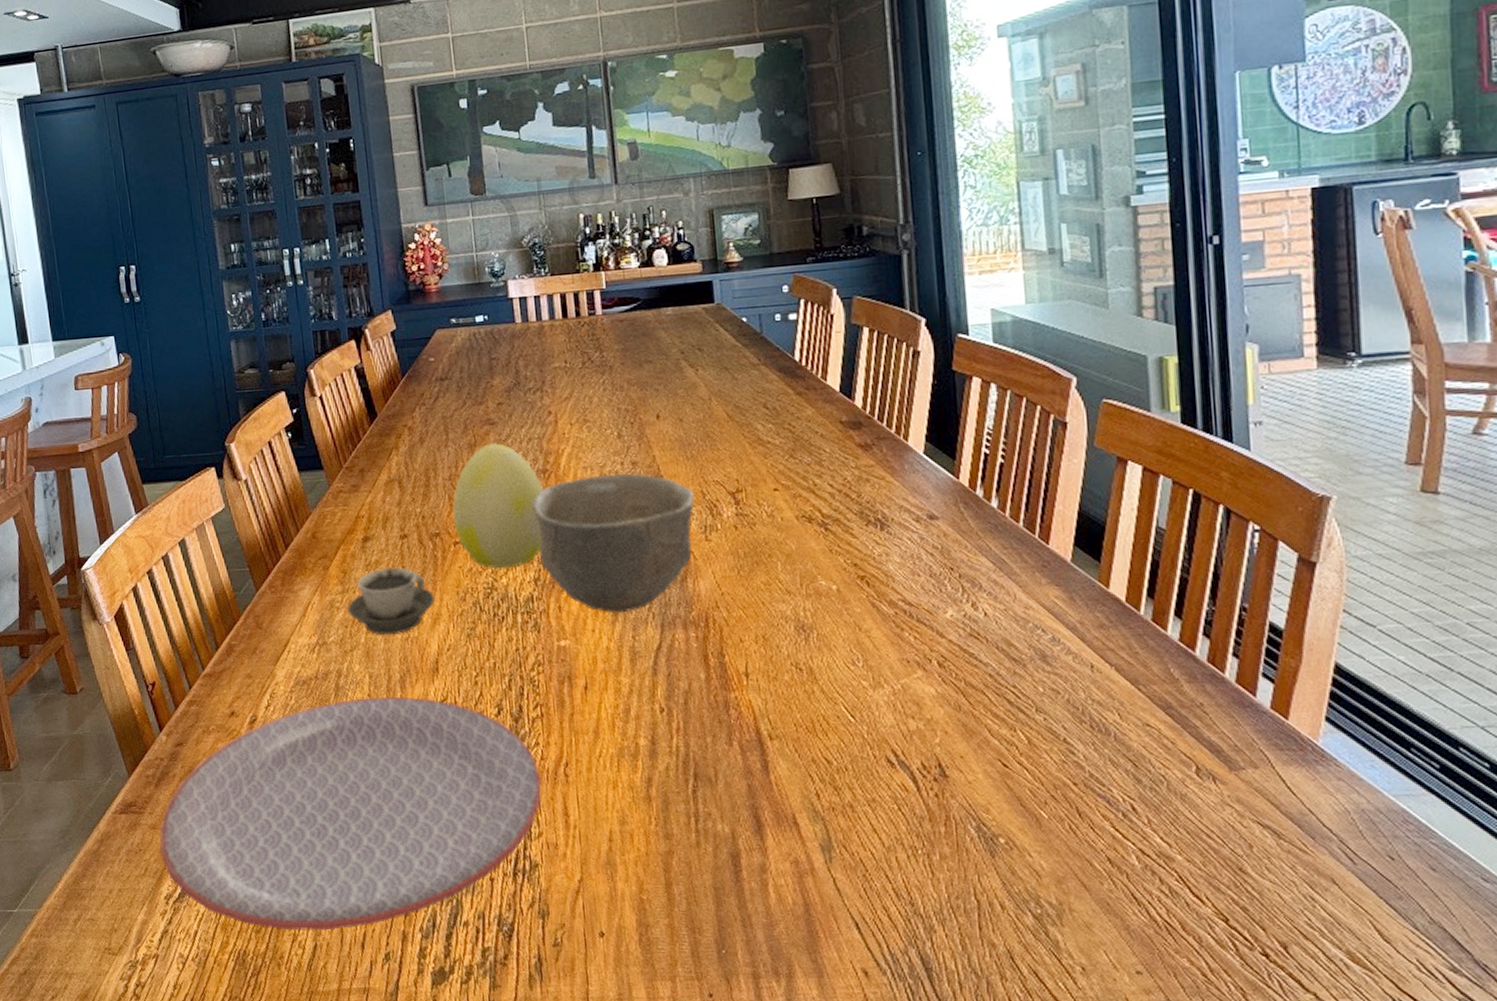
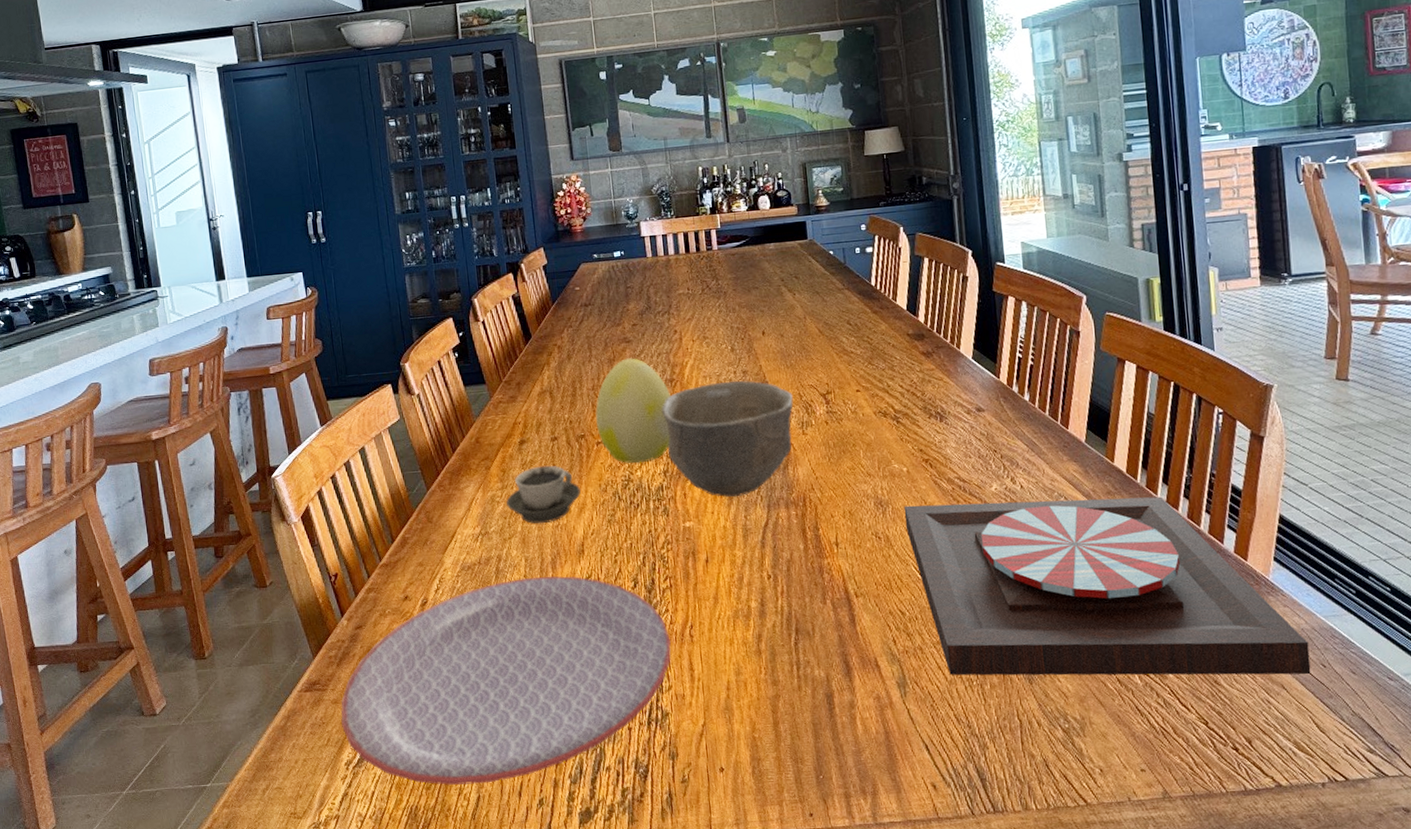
plate: none [832,631,1373,868] -> present [903,496,1311,676]

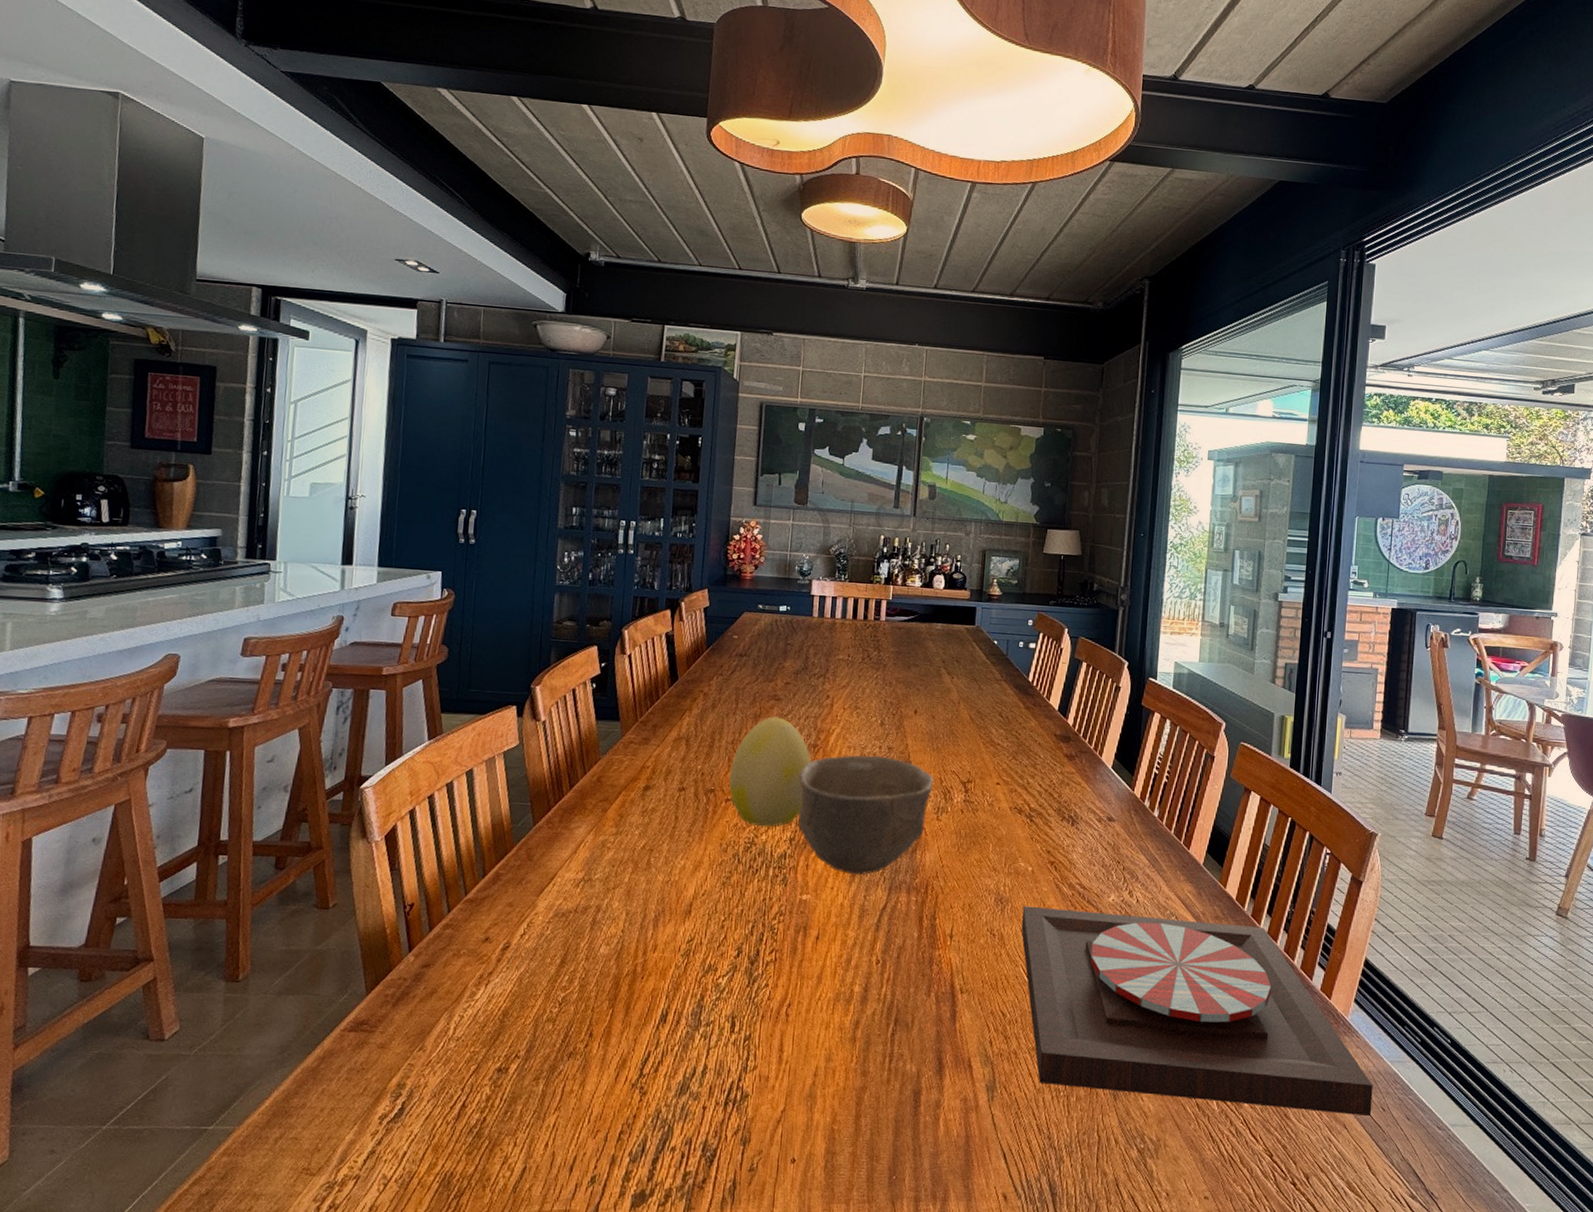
plate: present [341,575,671,785] -> none [384,933,765,1154]
cup: present [506,465,581,524] -> none [617,815,700,878]

